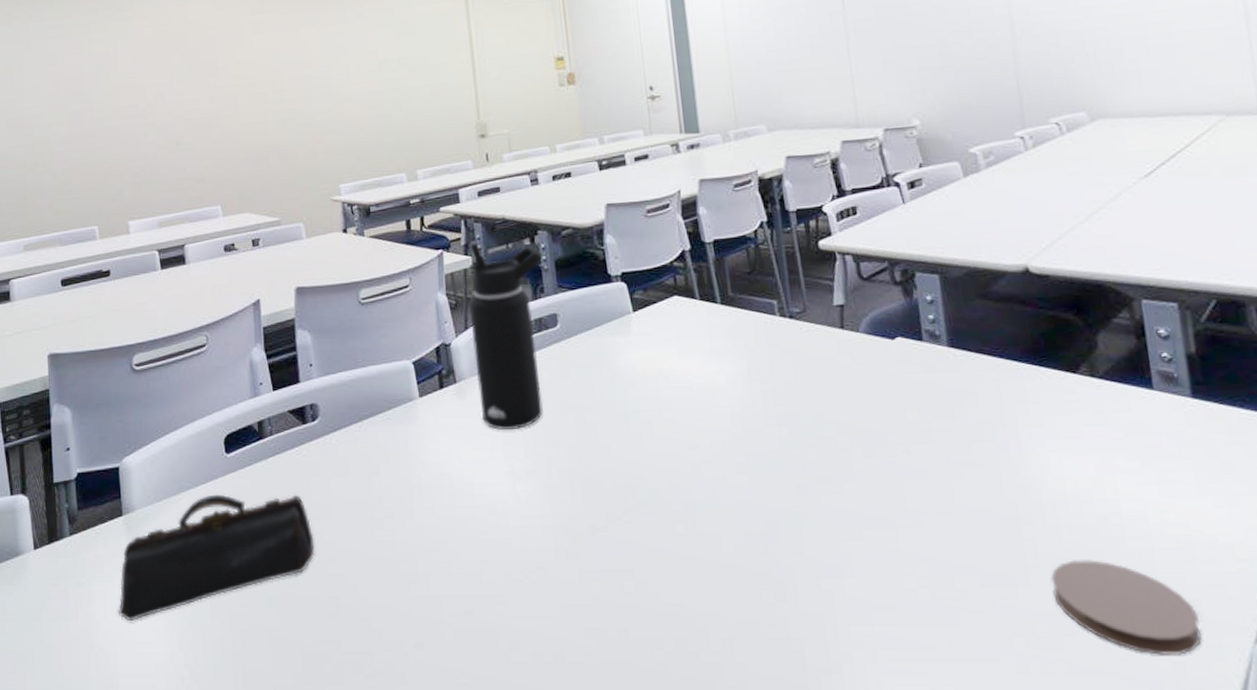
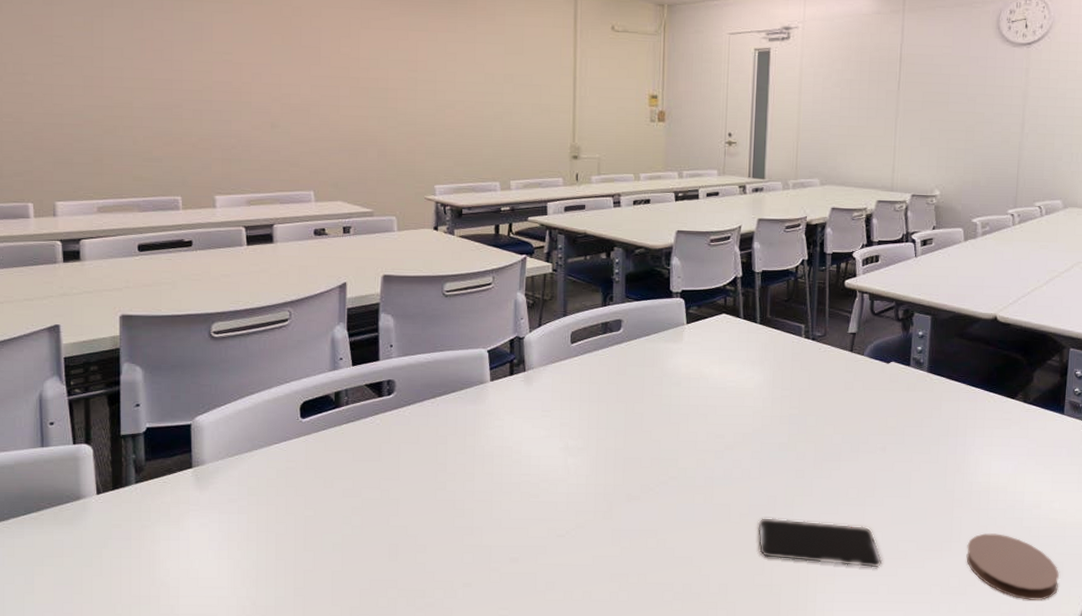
pencil case: present [118,494,315,622] -> none [182,453,380,560]
water bottle: present [469,242,543,430] -> none [544,251,616,413]
smartphone: none [758,548,935,613] -> present [757,517,883,568]

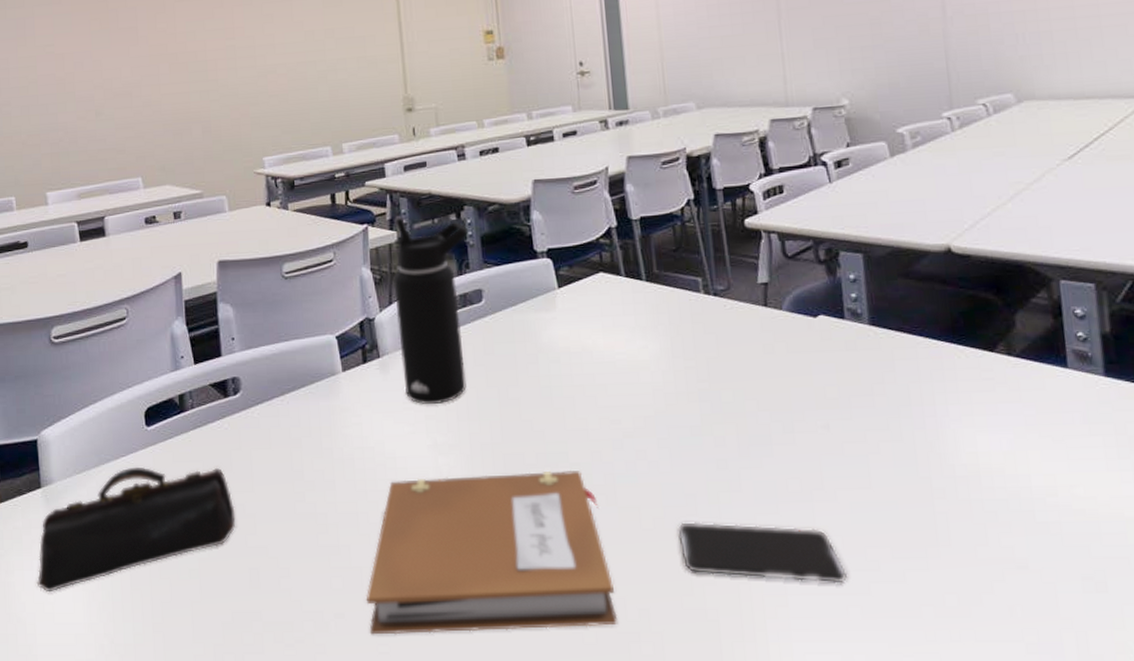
pencil case: none [182,453,380,560] -> present [36,466,236,593]
notebook: none [492,473,702,601] -> present [366,470,618,635]
water bottle: none [544,251,616,413] -> present [393,216,469,404]
coaster: present [966,533,1059,600] -> none [961,533,1104,624]

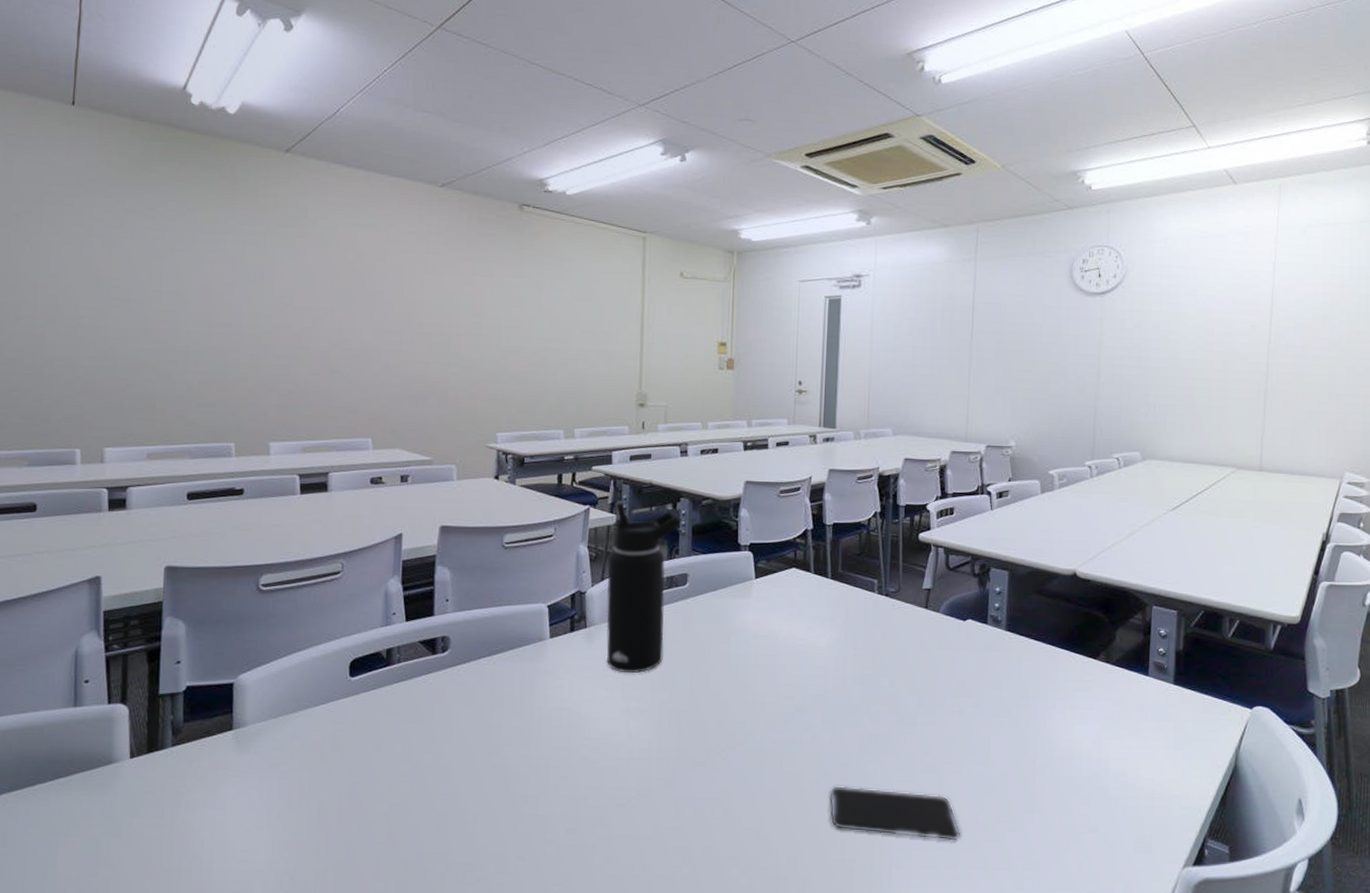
pencil case: present [36,466,236,593] -> none [218,714,431,831]
notebook: present [366,470,618,635] -> none [547,737,770,877]

